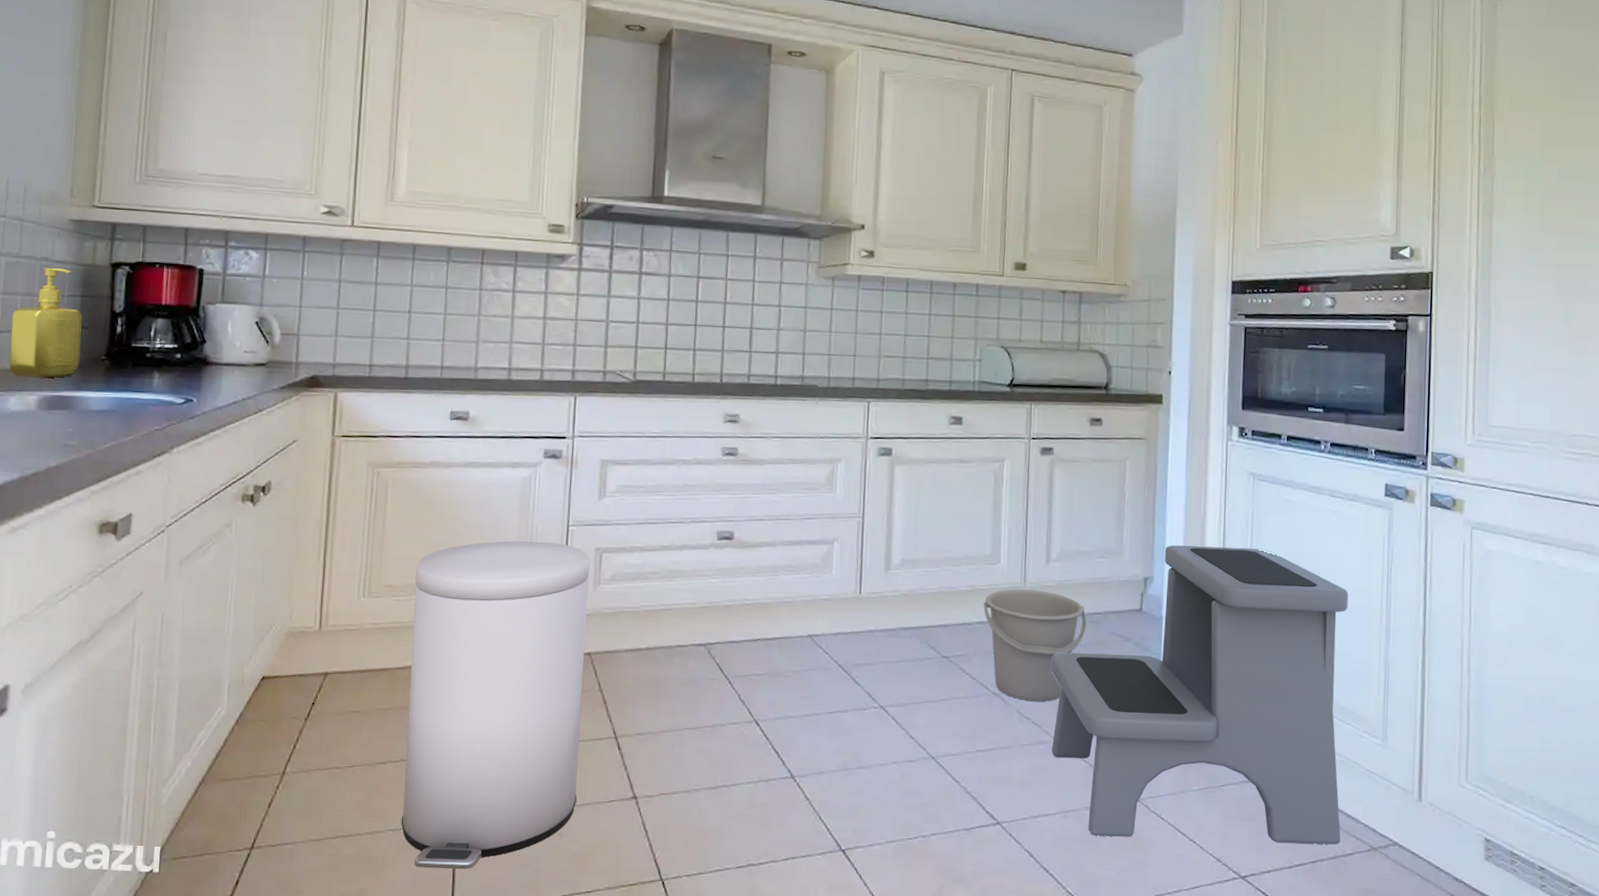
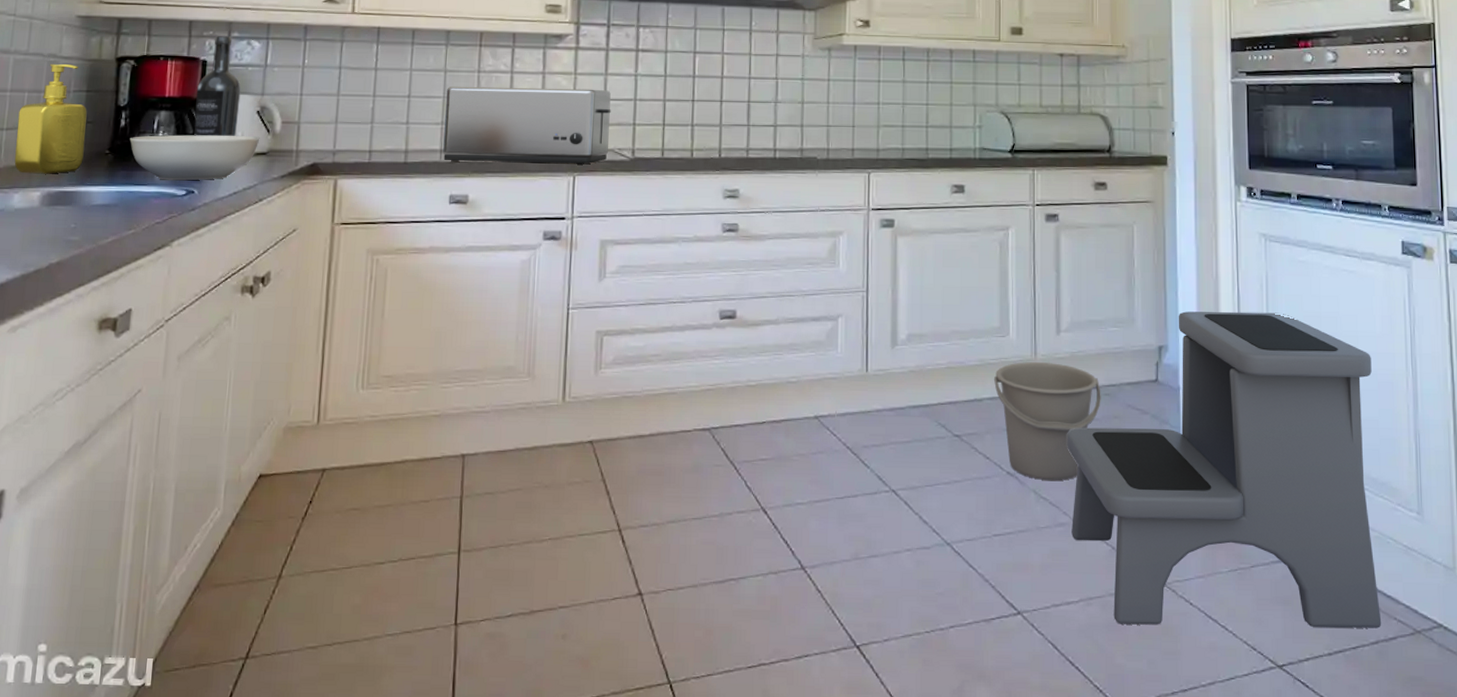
bowl: none [126,343,259,389] -> present [129,135,260,181]
wine bottle: none [191,245,239,347] -> present [193,36,241,137]
pedal bin: present [401,541,590,869] -> none [399,325,591,676]
toaster: none [444,303,613,385] -> present [443,86,611,164]

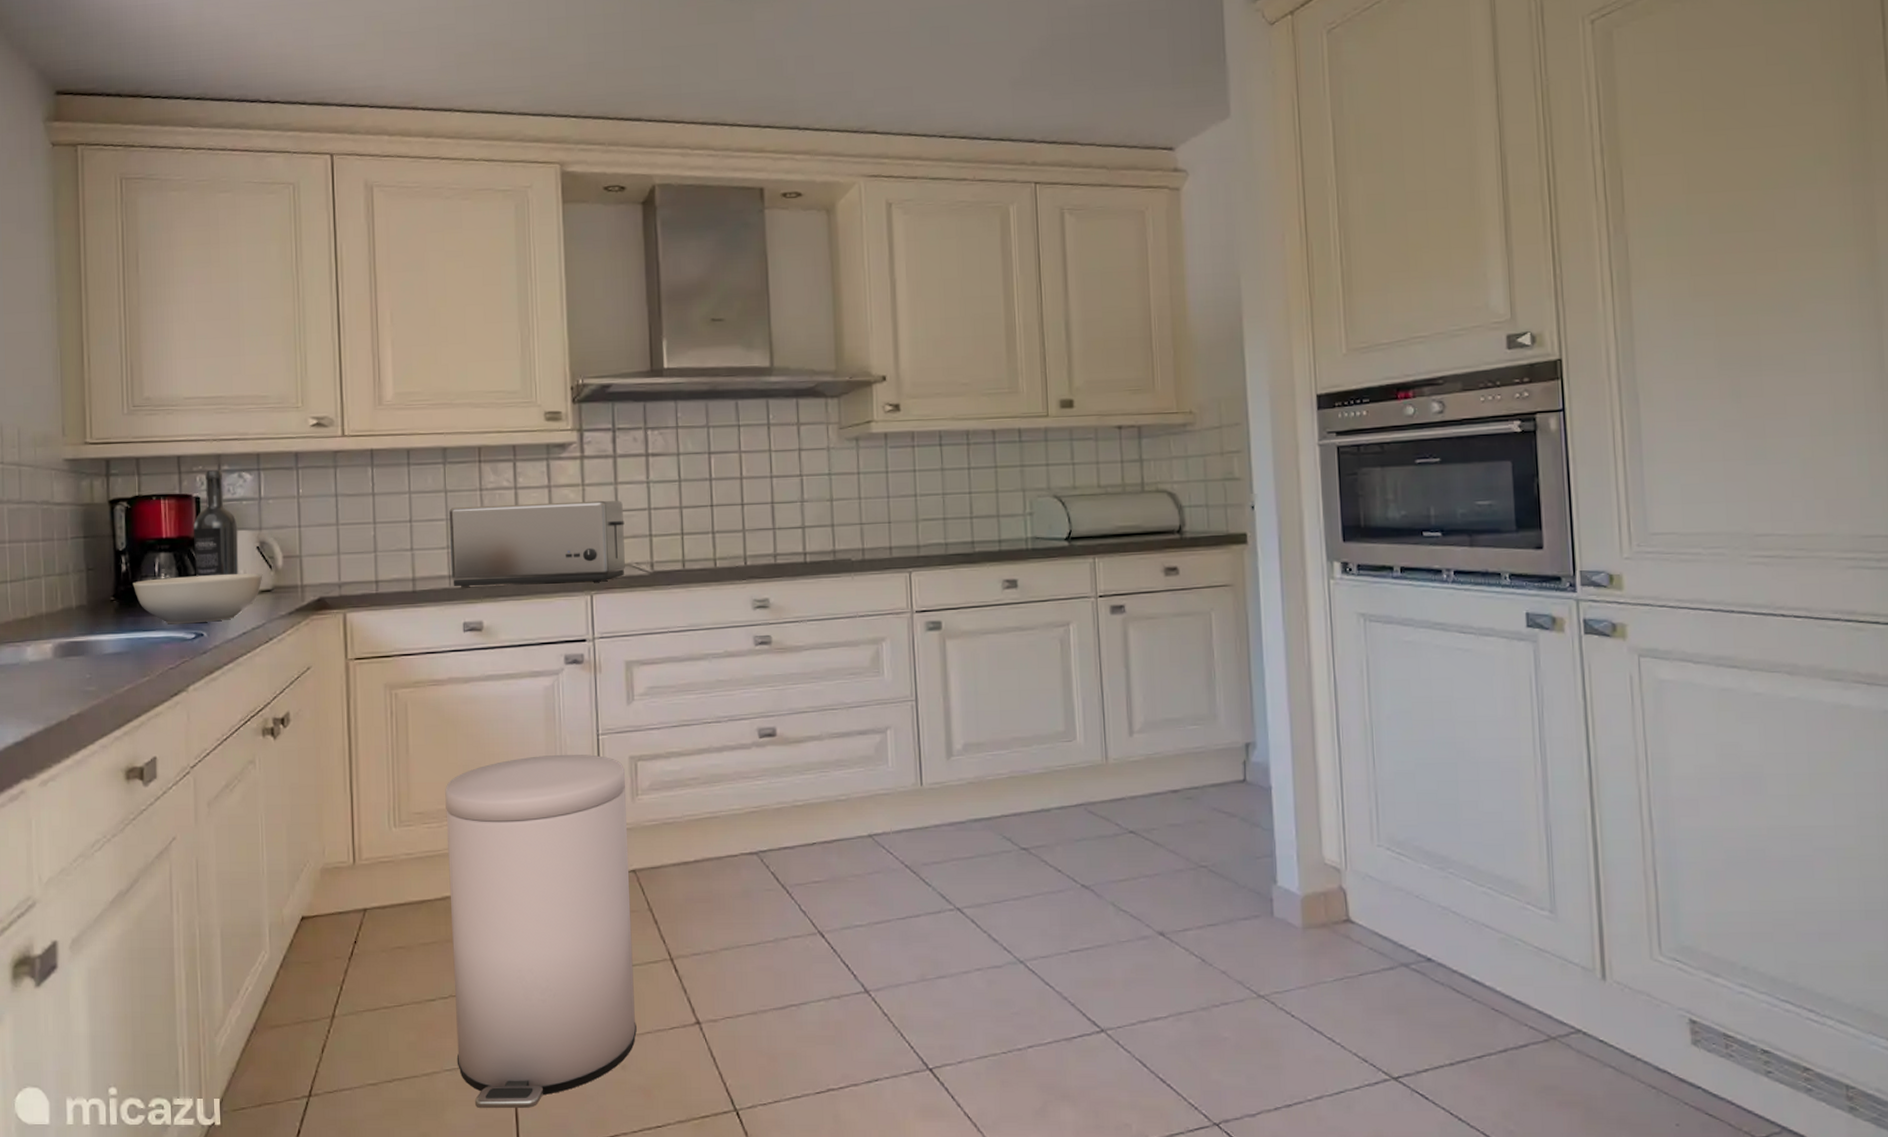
soap dispenser: present [14,63,87,174] -> none [20,509,89,626]
pedal bin: none [399,325,591,676] -> present [445,754,637,1109]
bucket: present [994,362,1101,481] -> none [1062,767,1183,893]
step stool: present [1067,311,1382,628] -> none [1146,700,1511,1039]

